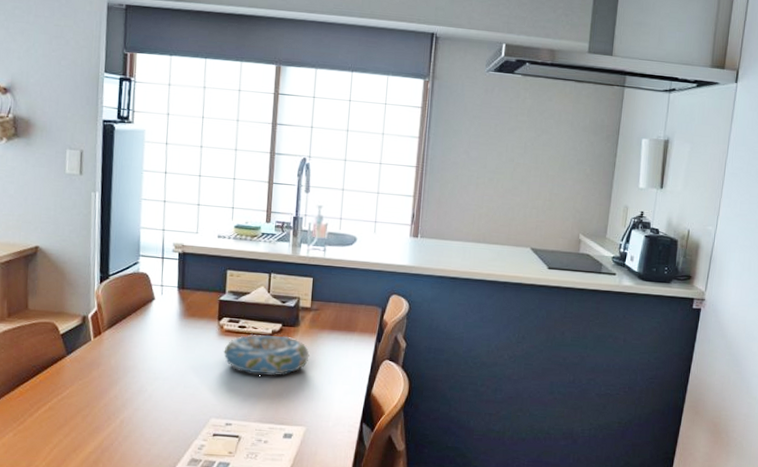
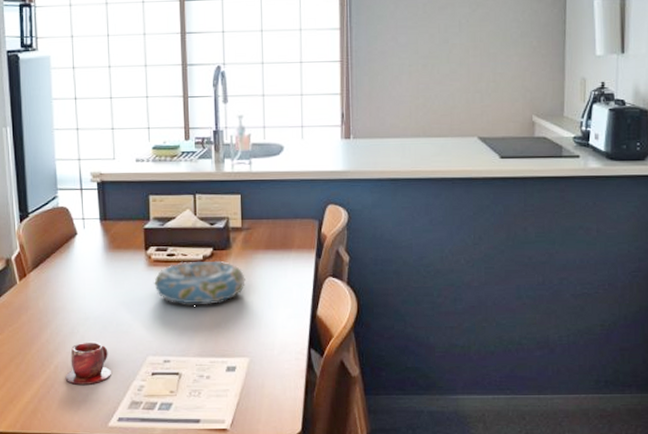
teacup: none [129,400,175,441] -> present [65,341,111,386]

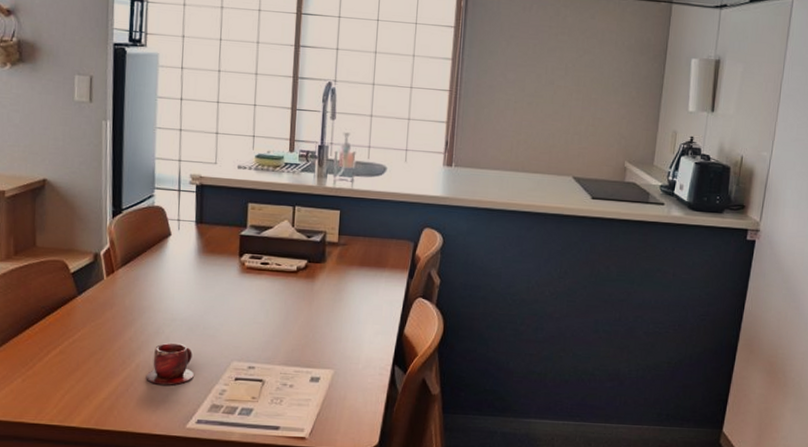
decorative bowl: present [154,260,246,305] -> none [245,271,337,315]

